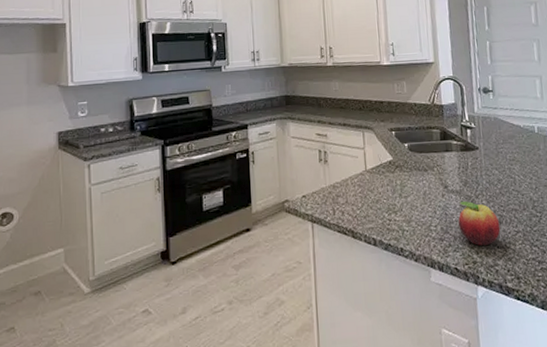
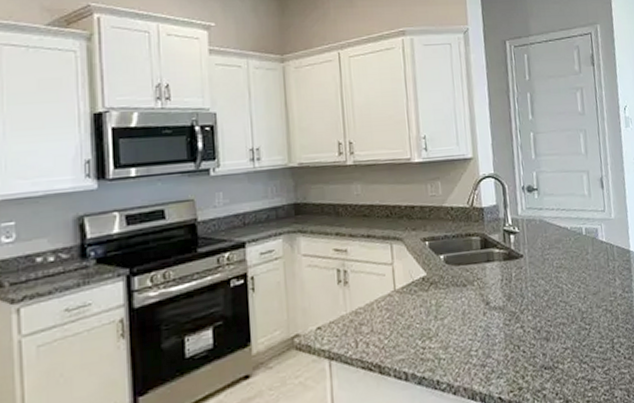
fruit: present [458,201,501,246] -> none [501,318,548,369]

